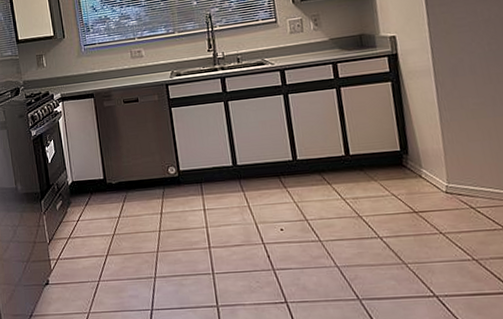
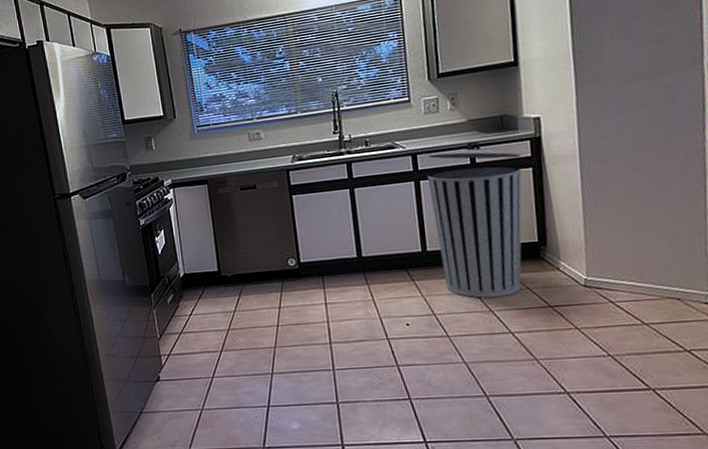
trash can: none [295,58,387,204] -> present [427,141,522,298]

